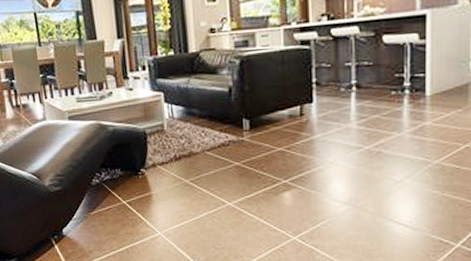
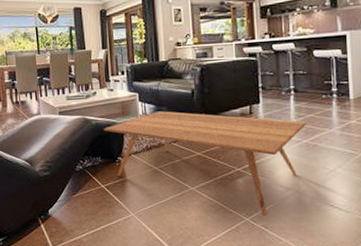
coffee table: none [122,113,371,234] -> present [103,111,308,216]

